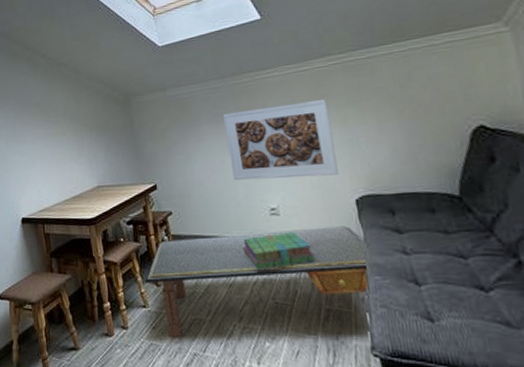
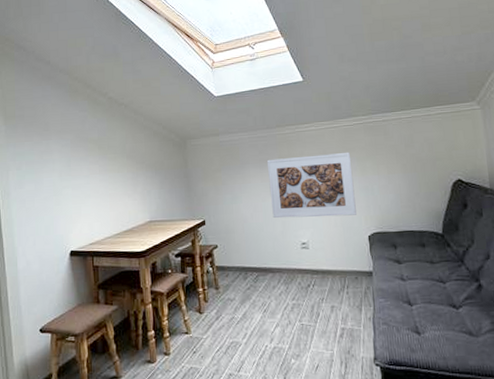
coffee table: present [145,226,370,338] -> none [189,258,376,361]
stack of books: present [243,231,316,270] -> none [277,263,335,296]

